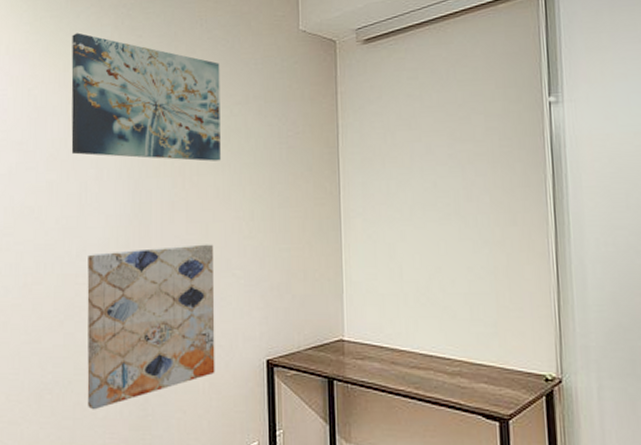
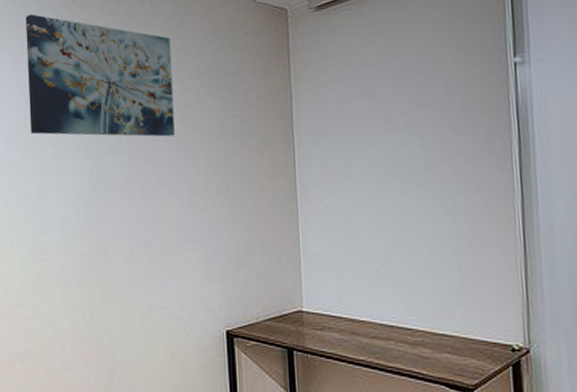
wall art: present [87,244,215,410] -> none [50,218,177,379]

